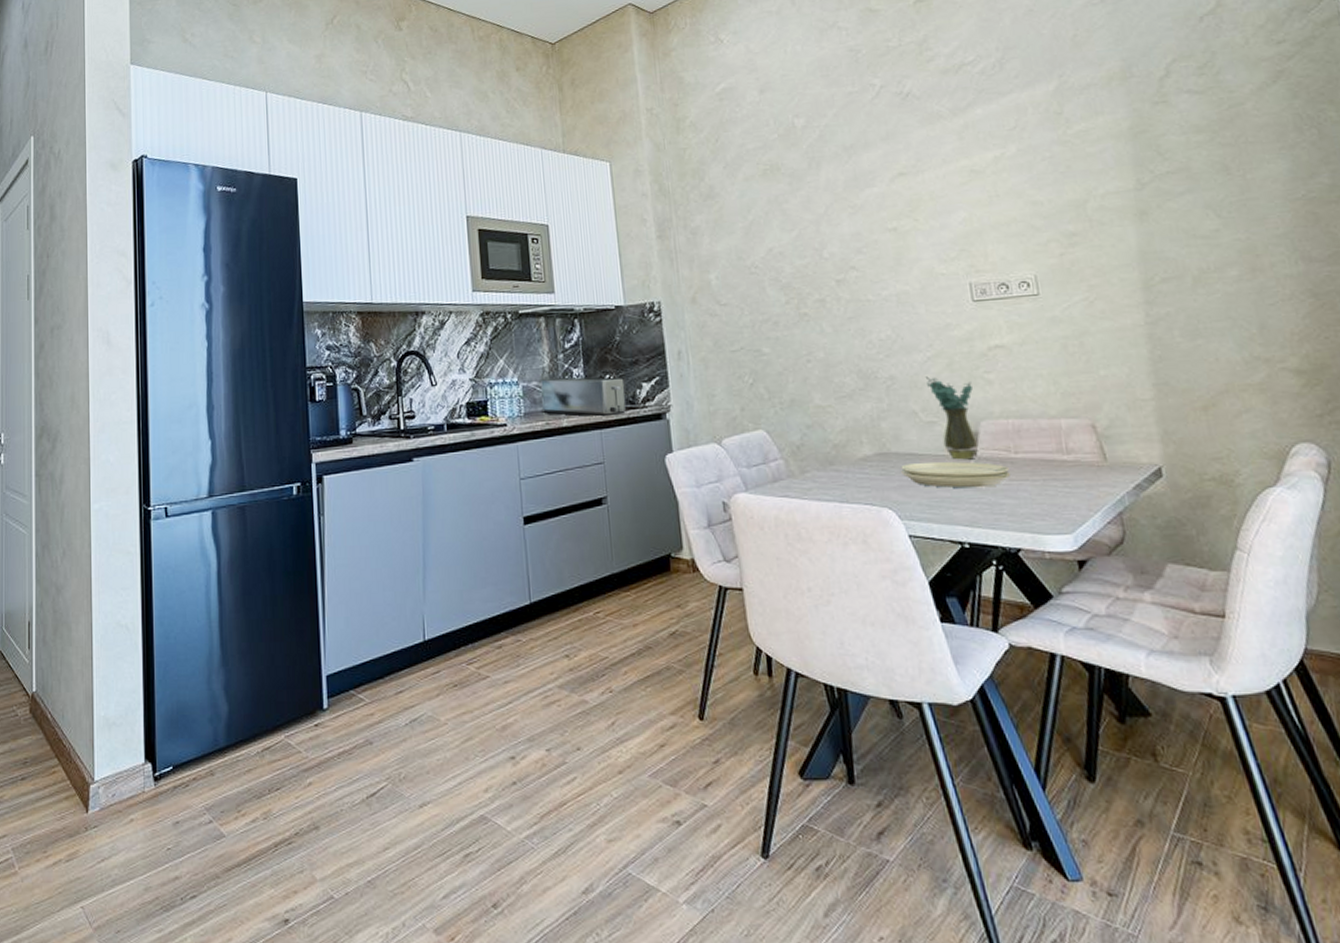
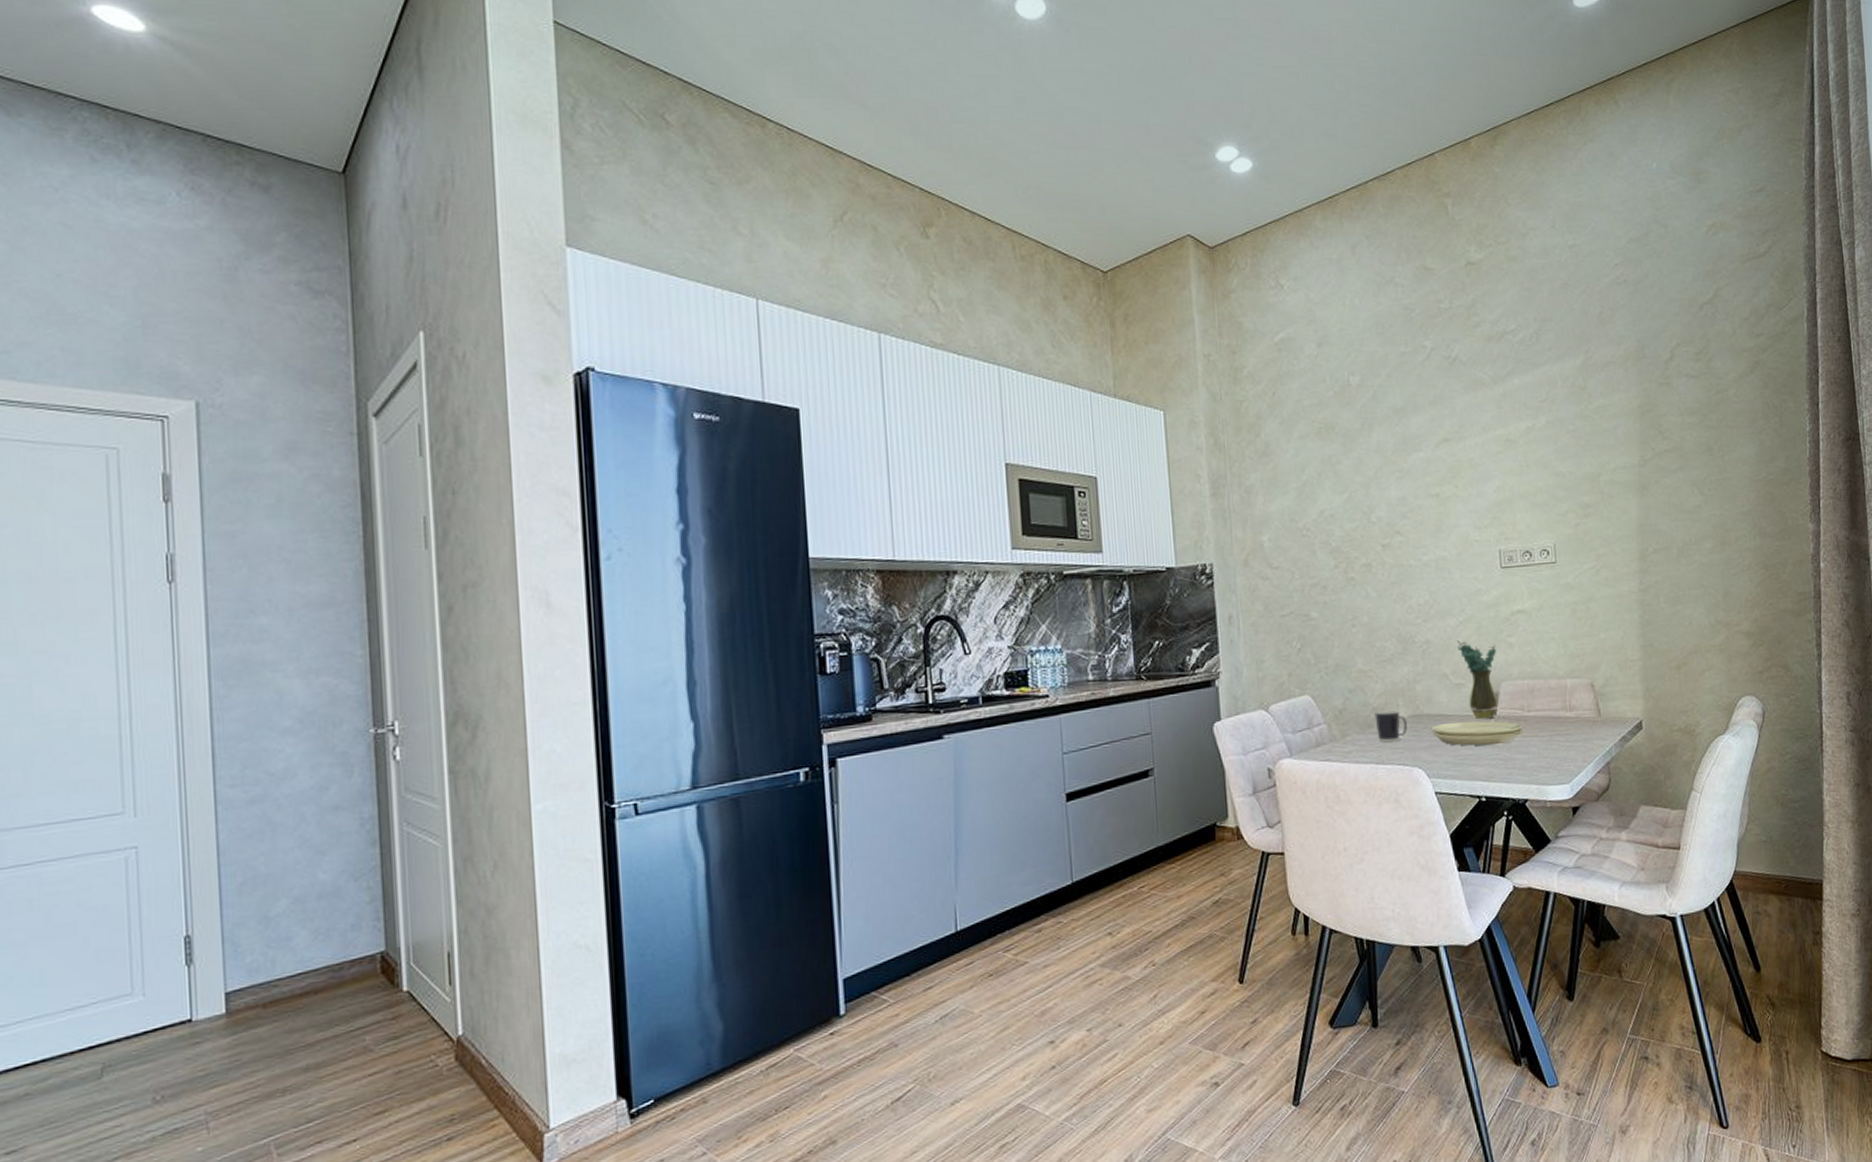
toaster: present [541,377,626,417] -> none [1086,643,1175,686]
mug: none [835,448,873,481] -> present [1374,710,1407,743]

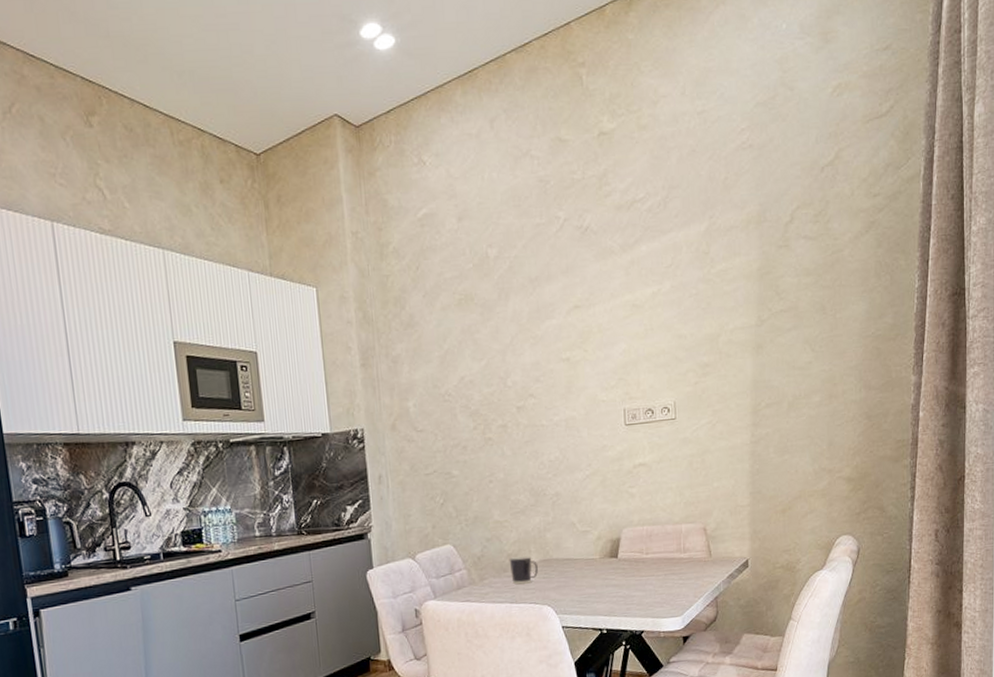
plate: present [1431,720,1524,746] -> none [559,563,642,586]
vase: present [1456,640,1499,720] -> none [583,492,620,563]

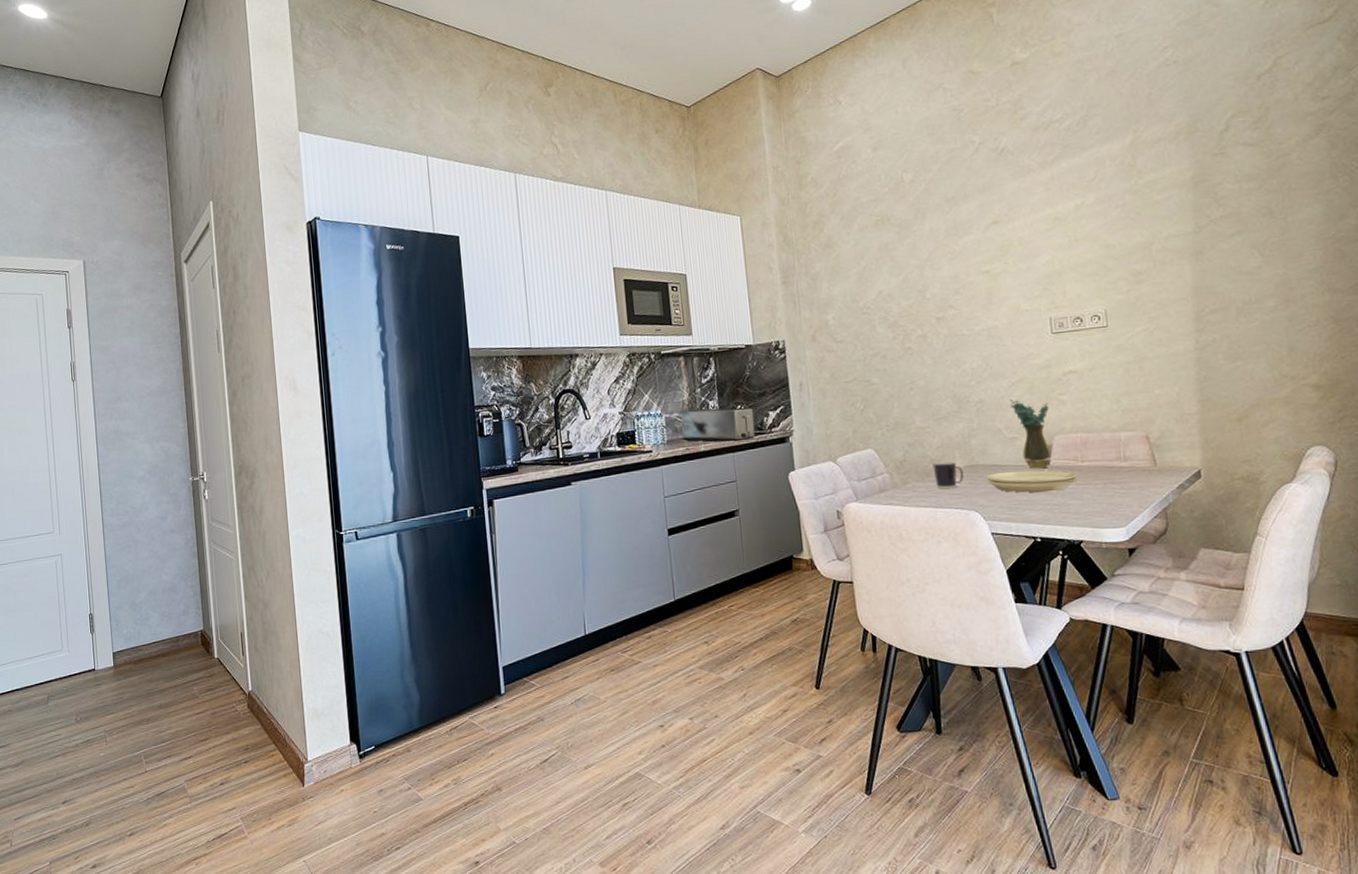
toaster: none [252,502,332,540] -> present [681,407,755,442]
plate: none [559,563,642,586] -> present [986,470,1078,493]
vase: none [583,492,620,563] -> present [1009,399,1052,469]

